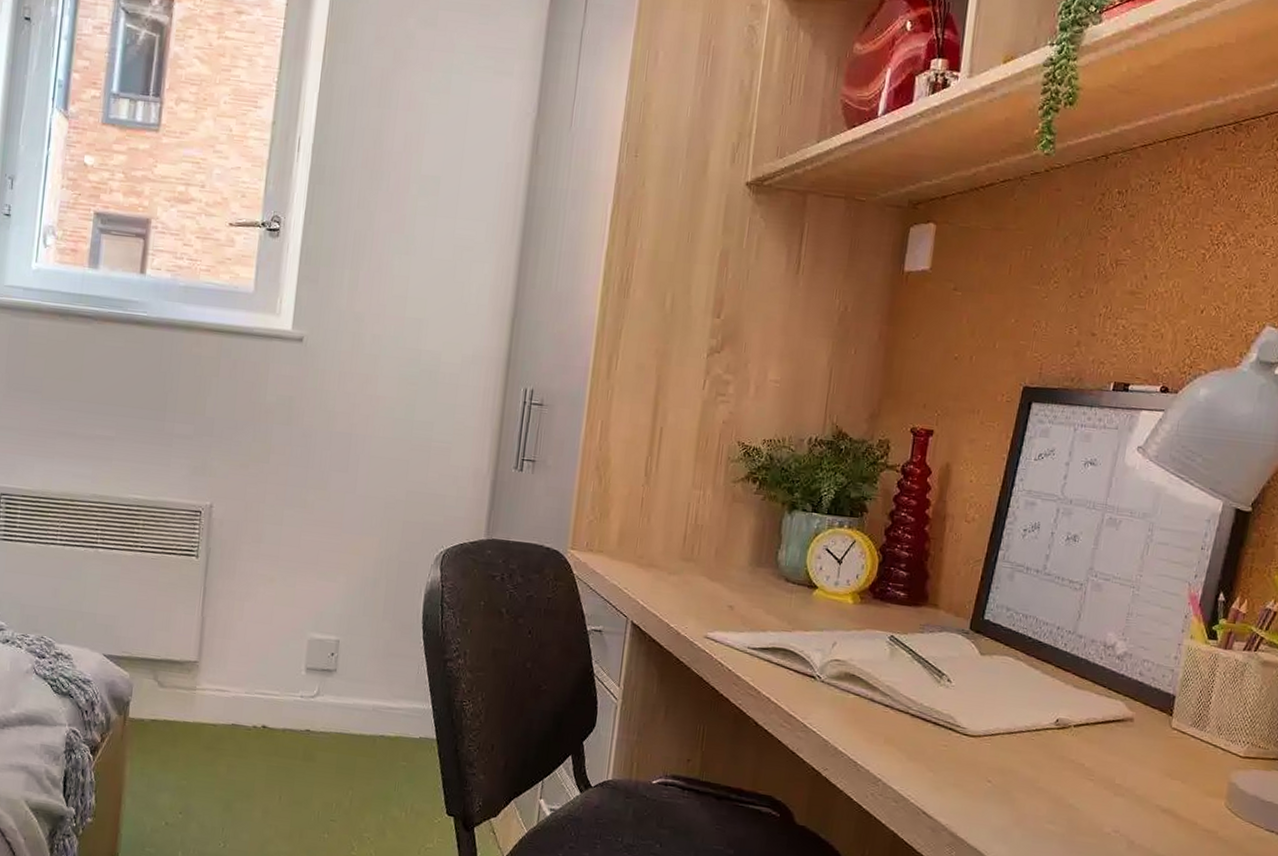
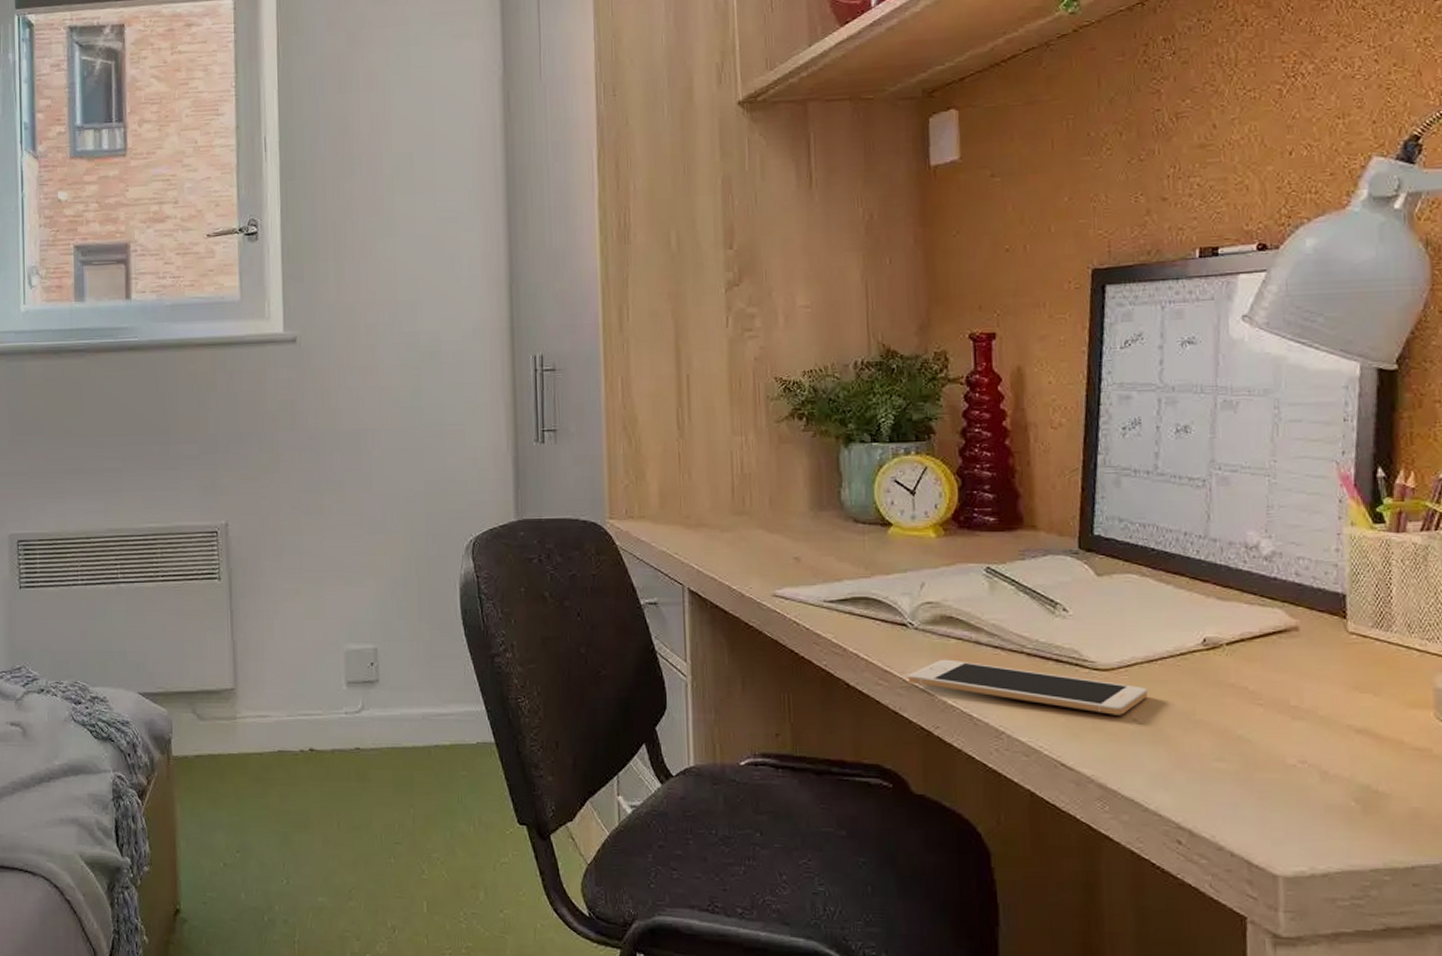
cell phone: none [808,710,1005,776] -> present [907,659,1149,715]

